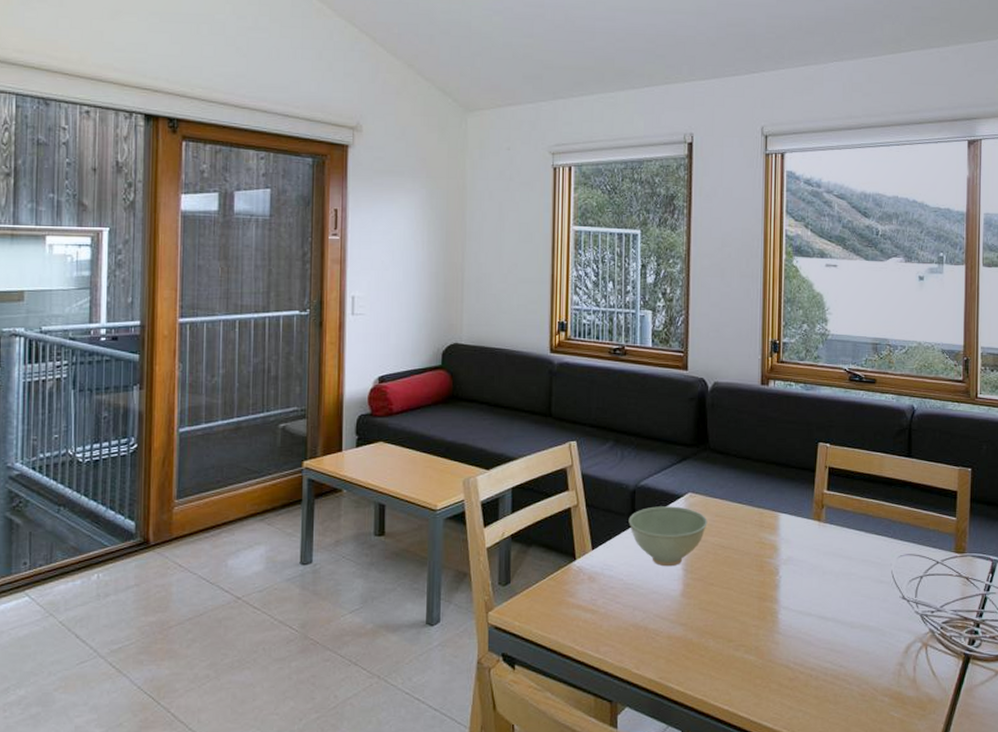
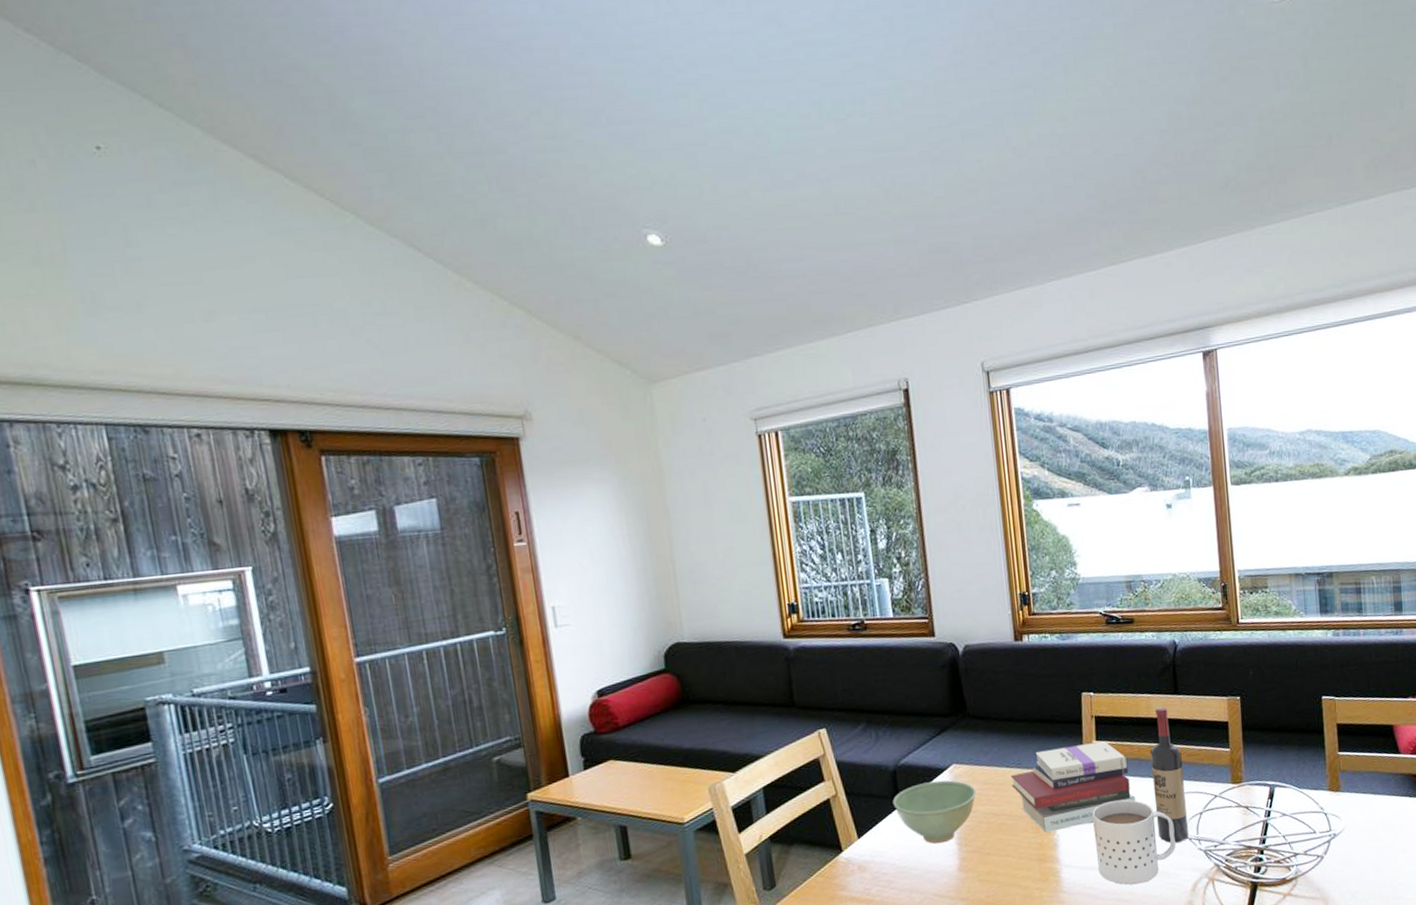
books: none [741,492,859,572] -> present [1010,741,1136,833]
mug: none [814,552,894,637] -> present [1092,799,1176,885]
wine bottle: none [877,467,908,602] -> present [1150,706,1189,843]

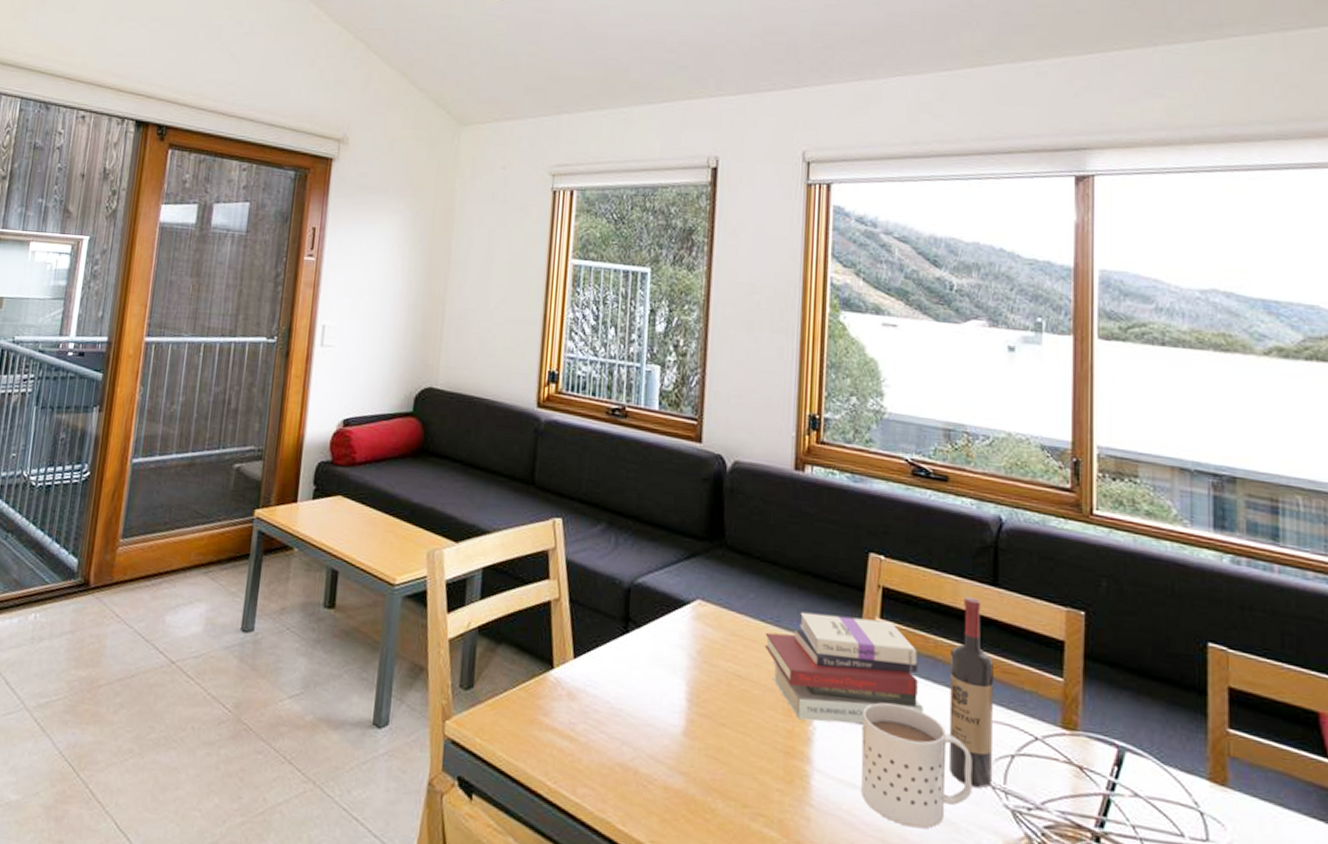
bowl: present [892,780,977,844] -> none [620,612,721,694]

